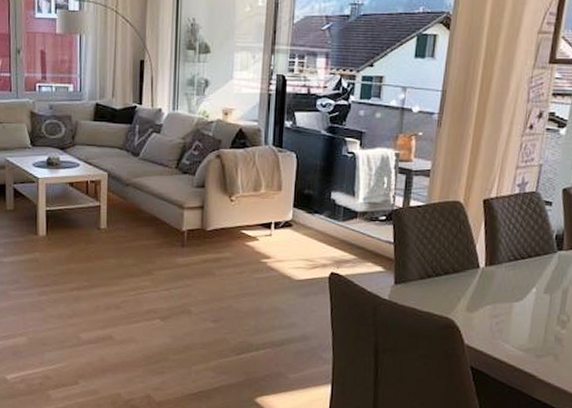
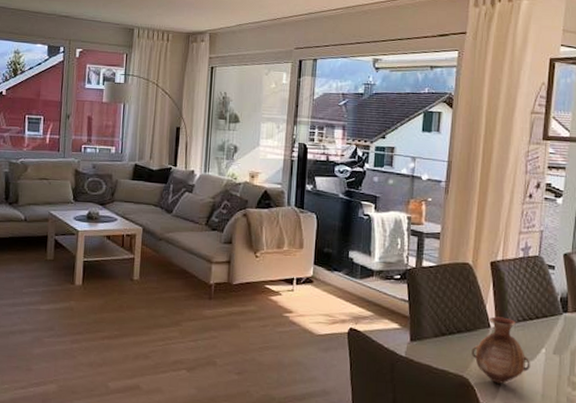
vase: none [458,256,520,325] -> present [471,316,530,384]

